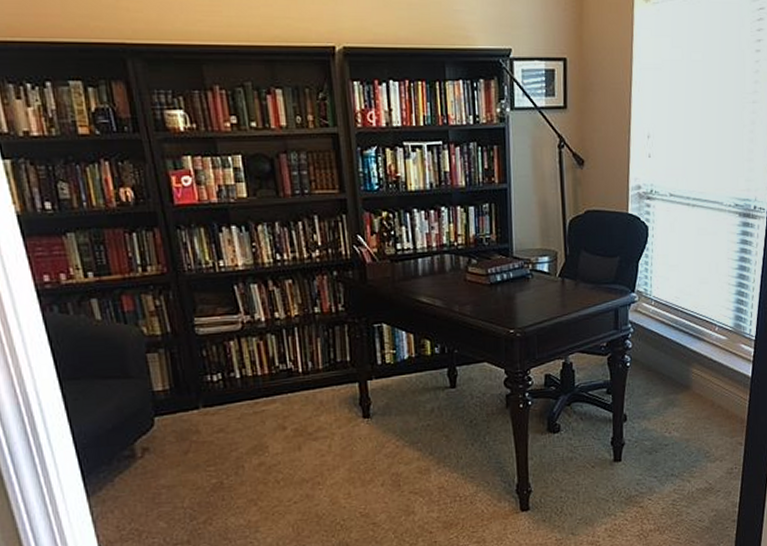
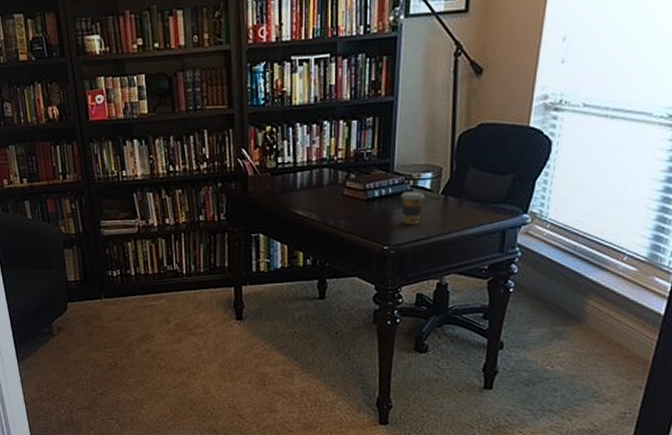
coffee cup: none [522,274,545,308] -> present [401,191,426,225]

